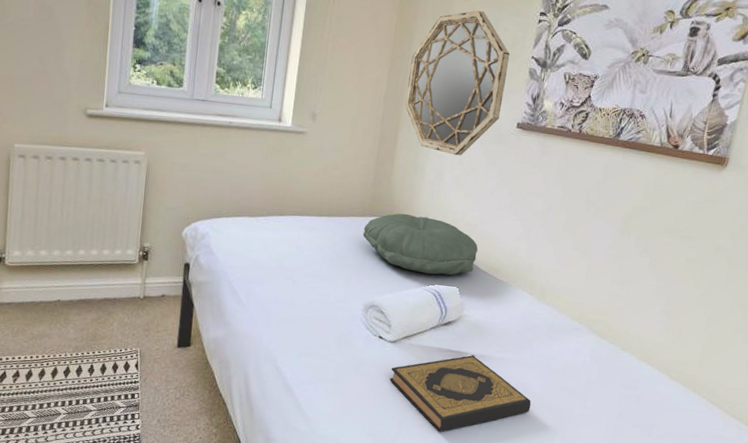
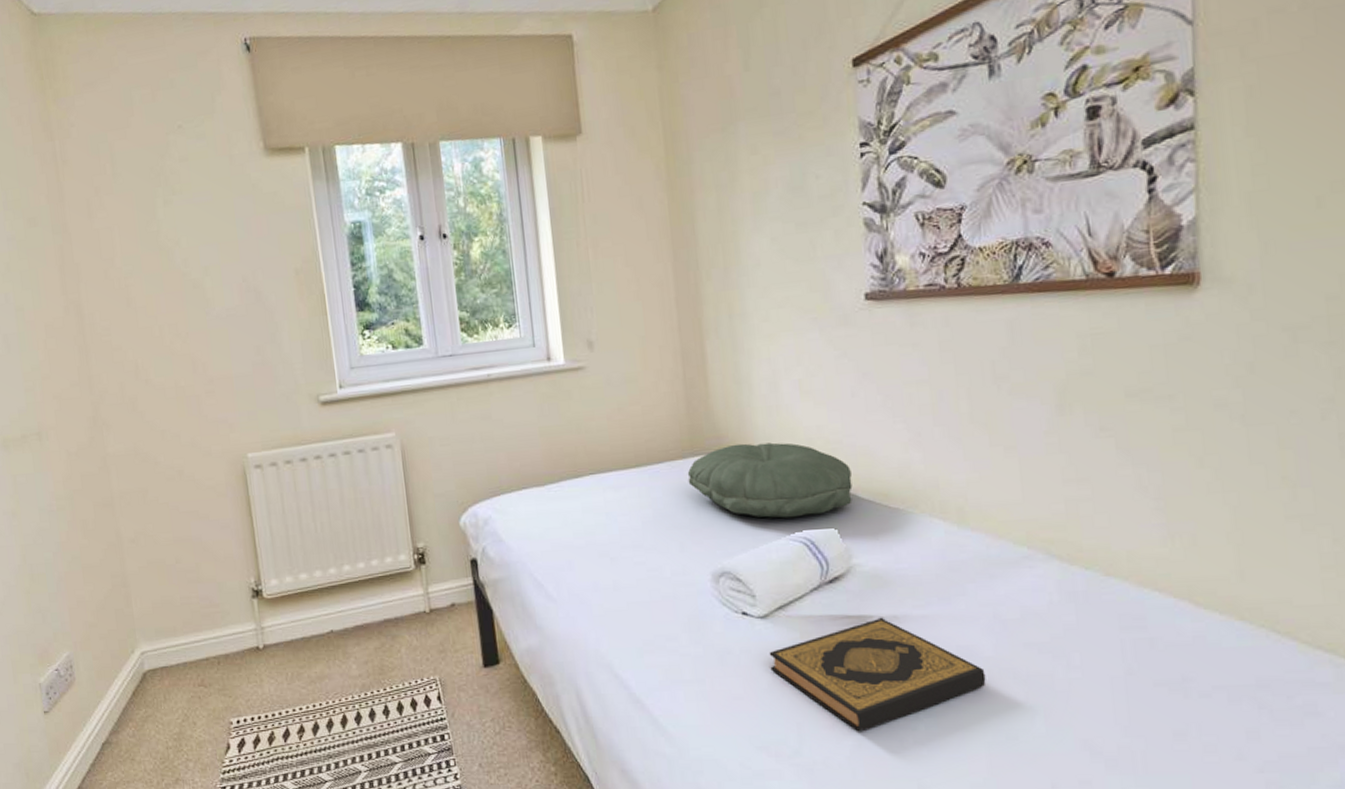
home mirror: present [405,10,510,156] -> none [699,161,837,355]

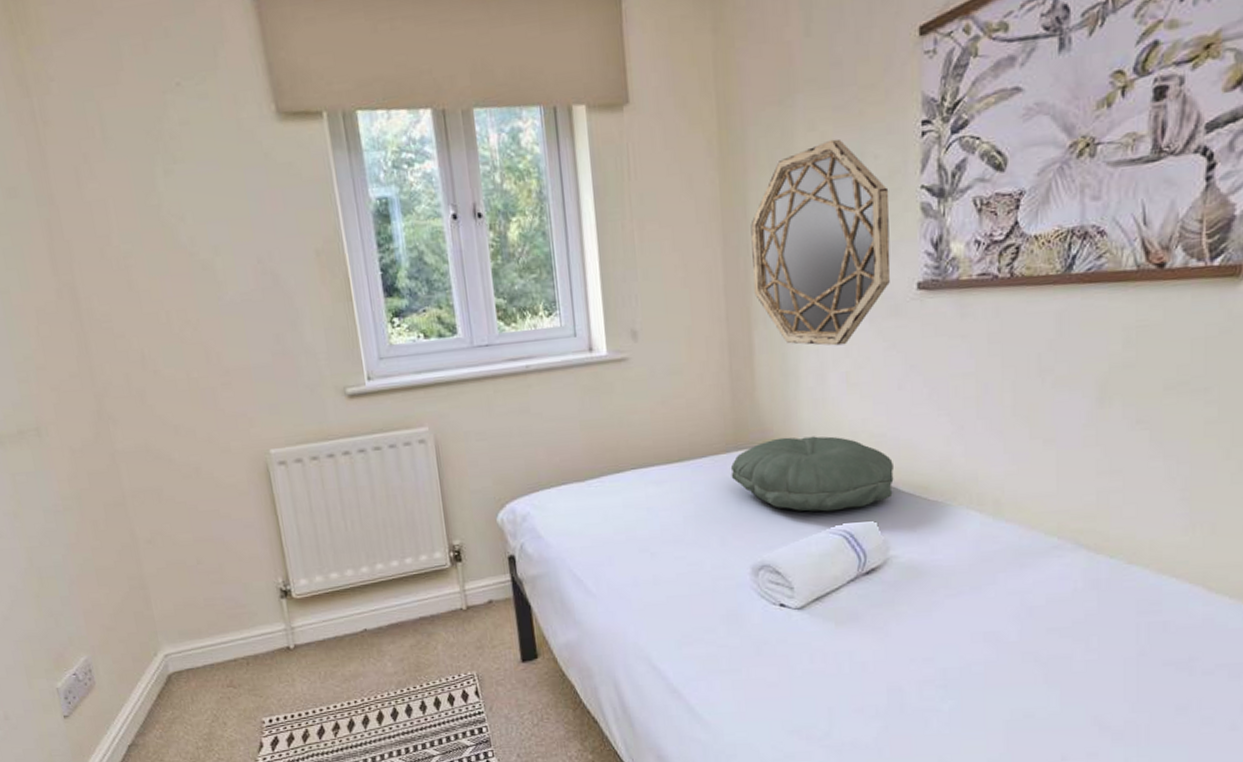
home mirror: none [699,161,837,355] -> present [750,139,891,346]
hardback book: present [769,618,986,732] -> none [804,607,1009,715]

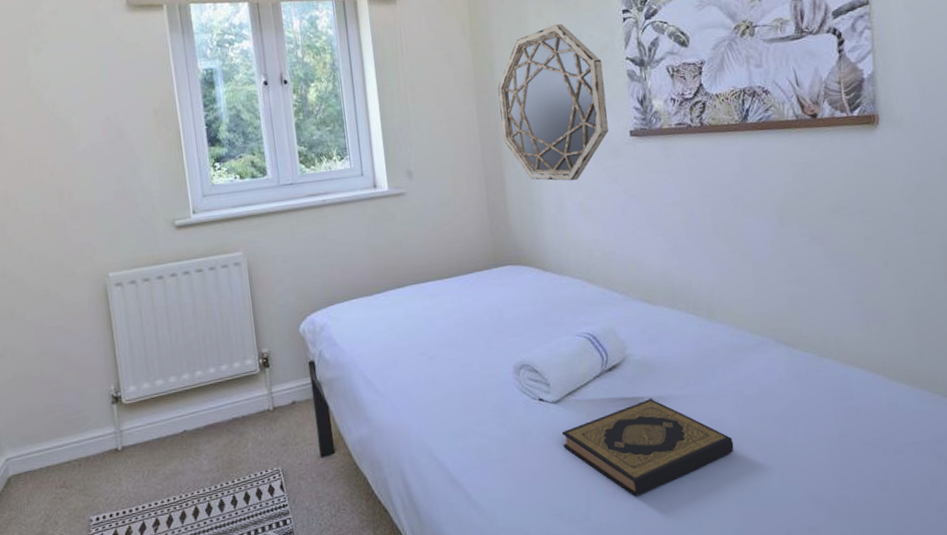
pillow: present [730,436,894,512] -> none [491,254,625,318]
hardback book: none [804,607,1009,715] -> present [561,399,734,497]

